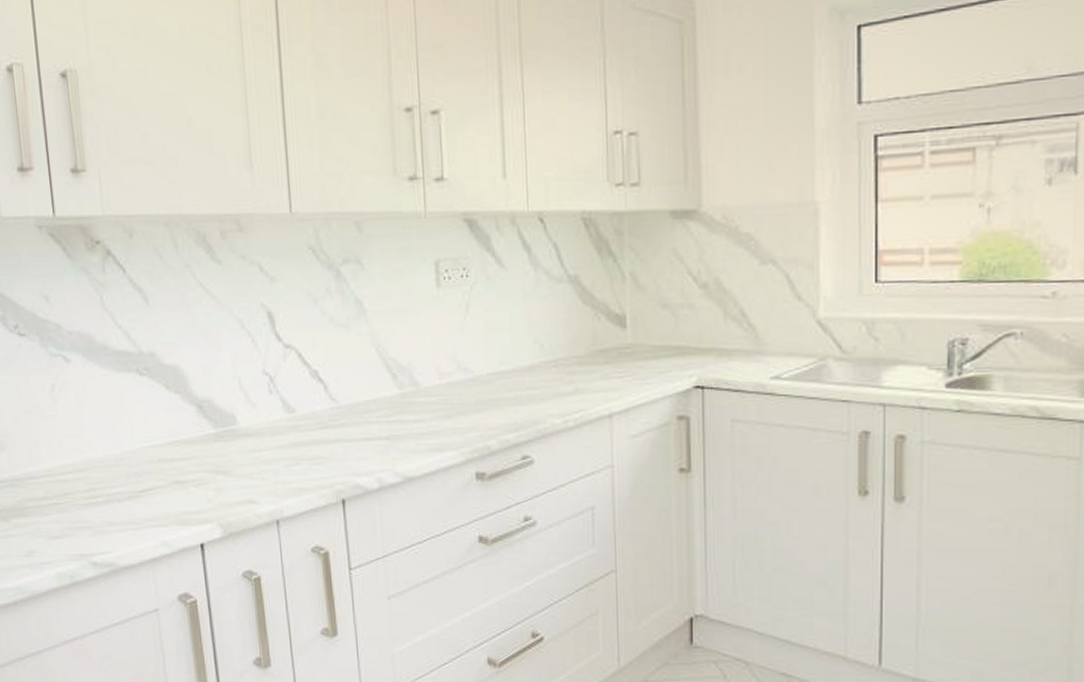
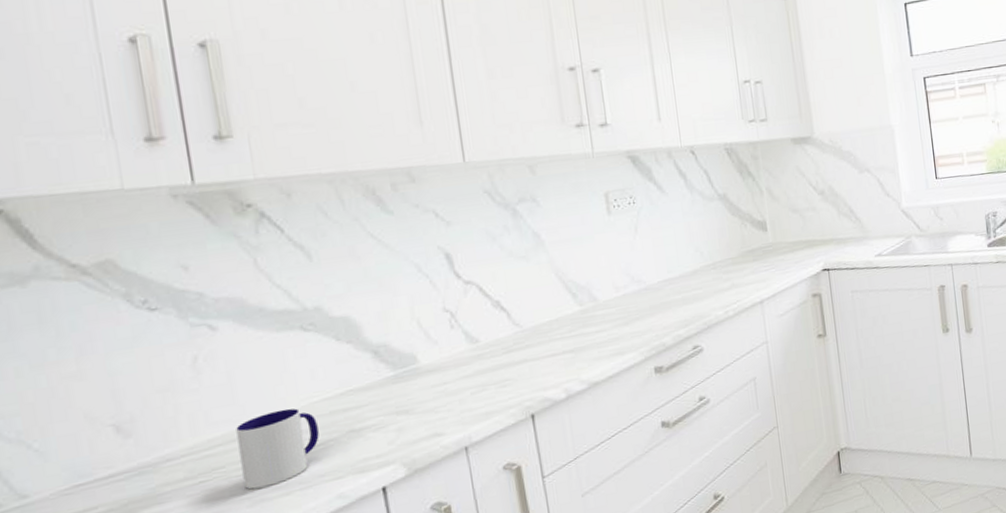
mug: none [83,449,149,520] -> present [236,408,319,490]

